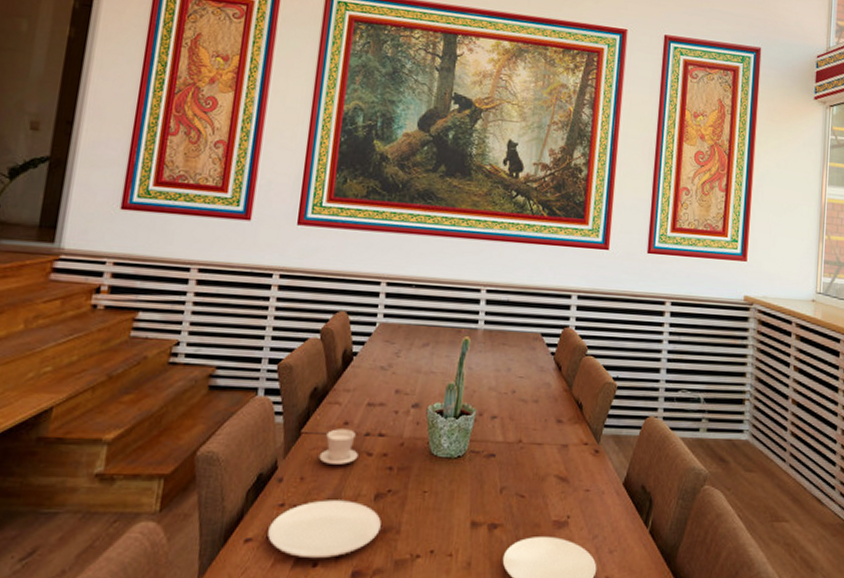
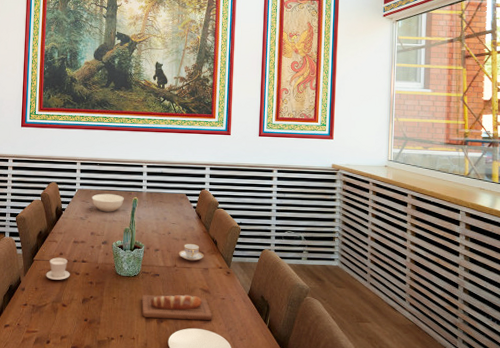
plate: present [268,500,381,559] -> none [18,302,88,339]
bowl: none [400,330,449,359] -> present [92,193,124,212]
bread loaf: none [466,485,571,523] -> present [142,295,212,320]
teacup: none [525,408,562,434] -> present [178,244,204,261]

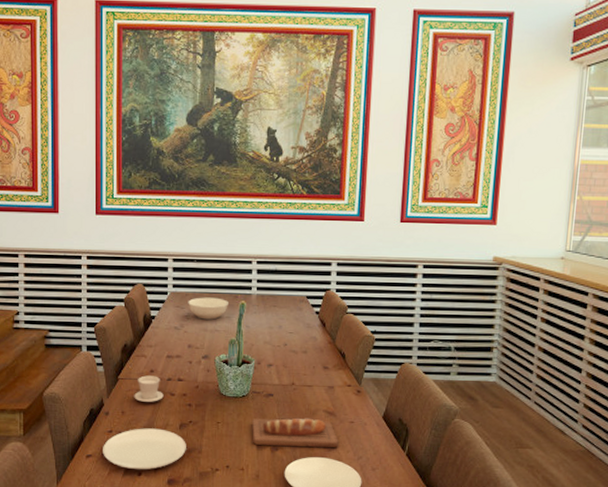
plate: none [18,302,88,339] -> present [103,428,186,470]
teacup: present [178,244,204,261] -> none [297,357,328,378]

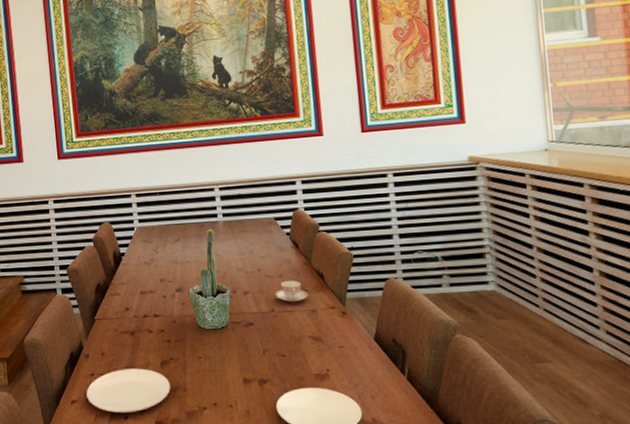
teacup: present [134,375,164,402] -> none [112,313,142,342]
bowl: present [188,297,228,320] -> none [155,228,196,252]
bread loaf: present [252,418,338,447] -> none [235,346,330,379]
teacup: none [297,357,328,378] -> present [274,281,308,303]

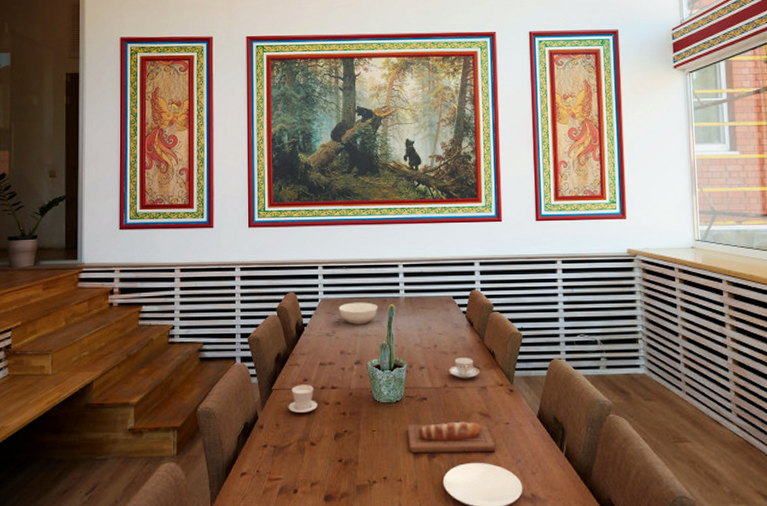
plate: present [86,368,170,414] -> none [258,440,342,487]
teacup: none [112,313,142,342] -> present [288,385,318,413]
bowl: none [155,228,196,252] -> present [338,302,378,325]
bread loaf: none [235,346,330,379] -> present [408,421,496,453]

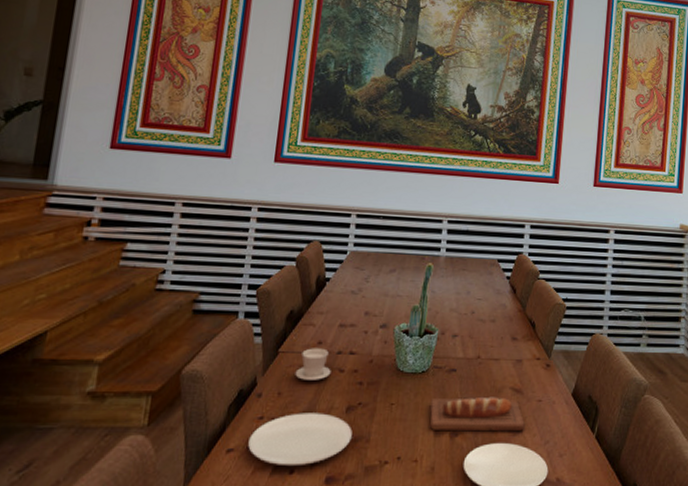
plate: none [258,440,342,487] -> present [248,413,353,467]
bowl: present [338,302,378,325] -> none [369,258,414,284]
teacup: present [448,358,479,379] -> none [484,327,517,351]

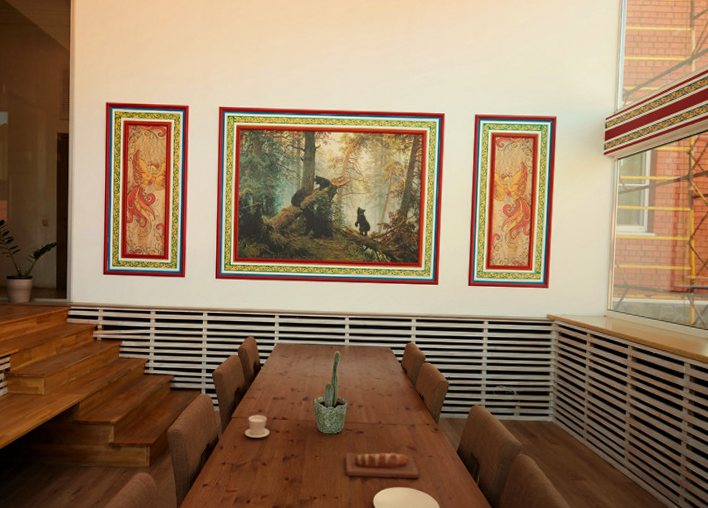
plate: present [248,413,353,467] -> none [217,461,289,498]

